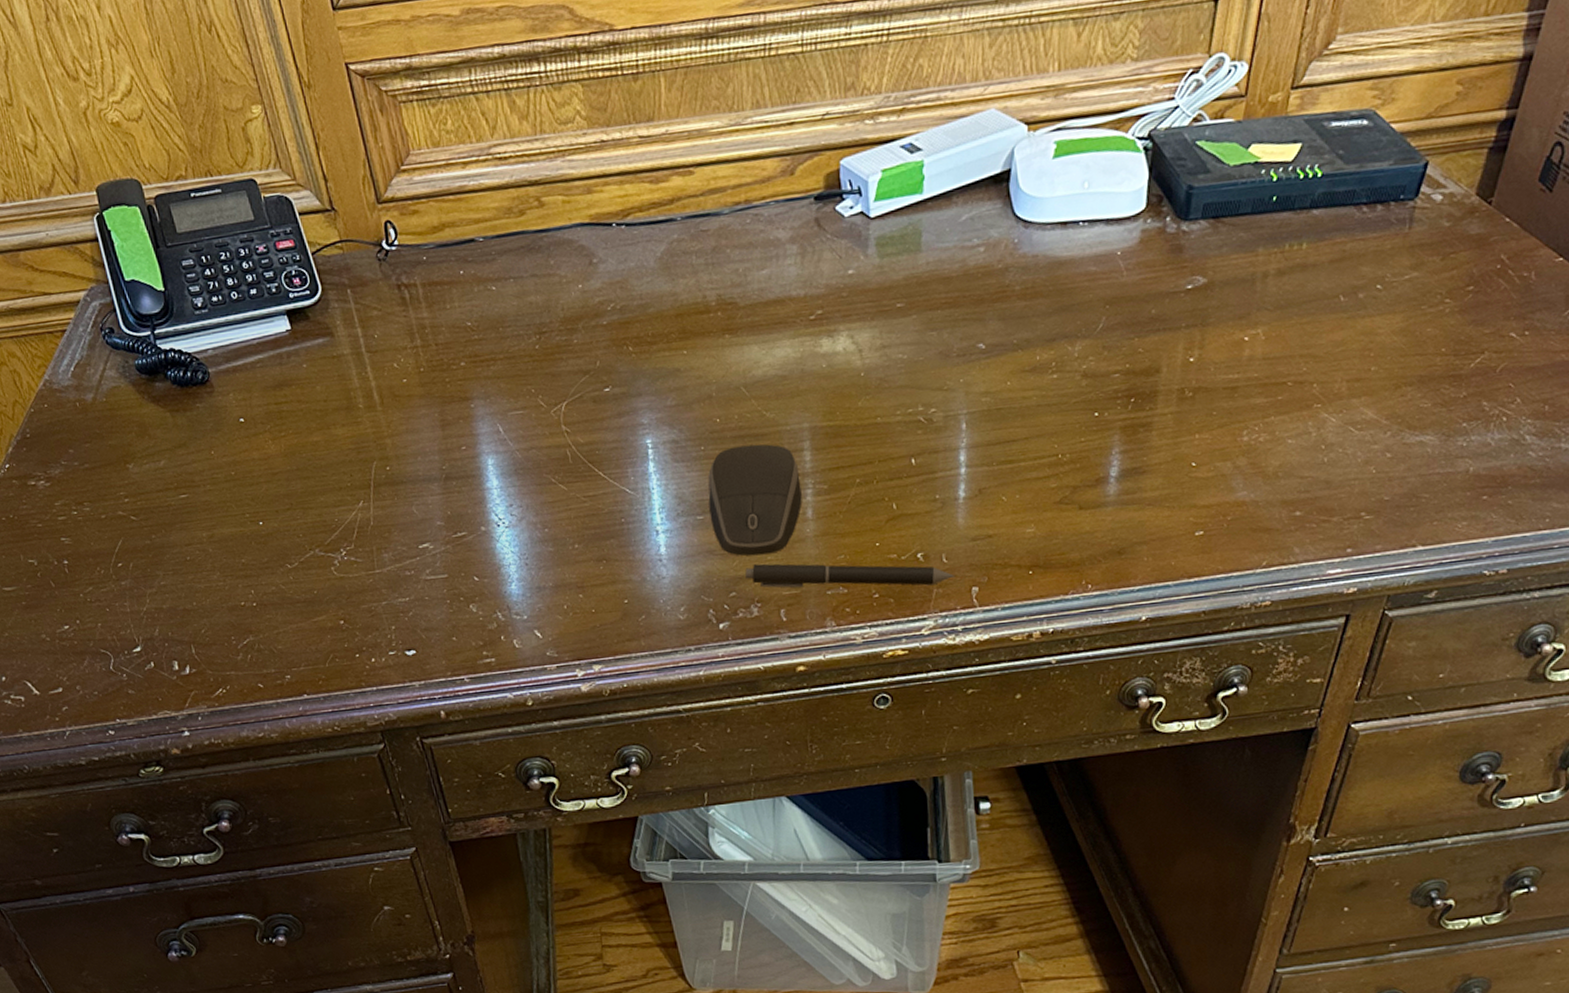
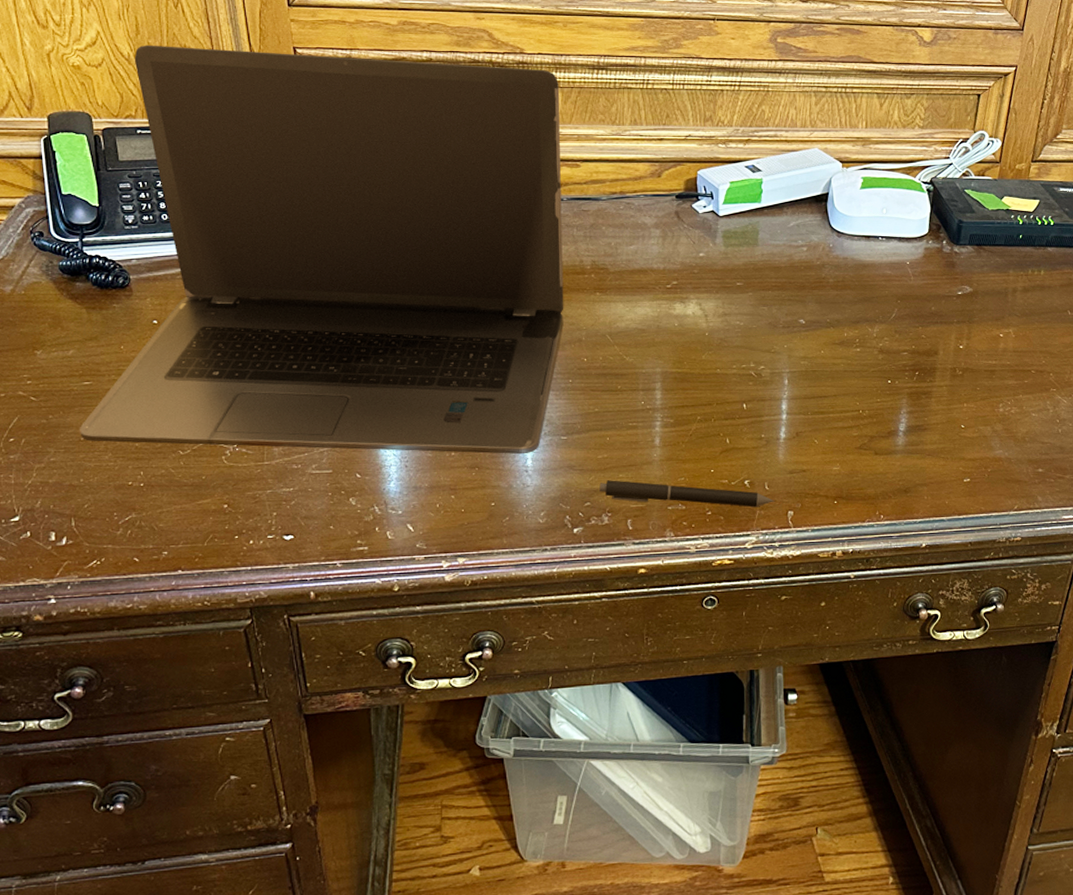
laptop computer: none [174,48,690,561] -> present [80,45,564,454]
computer mouse: present [707,444,802,556] -> none [572,382,652,473]

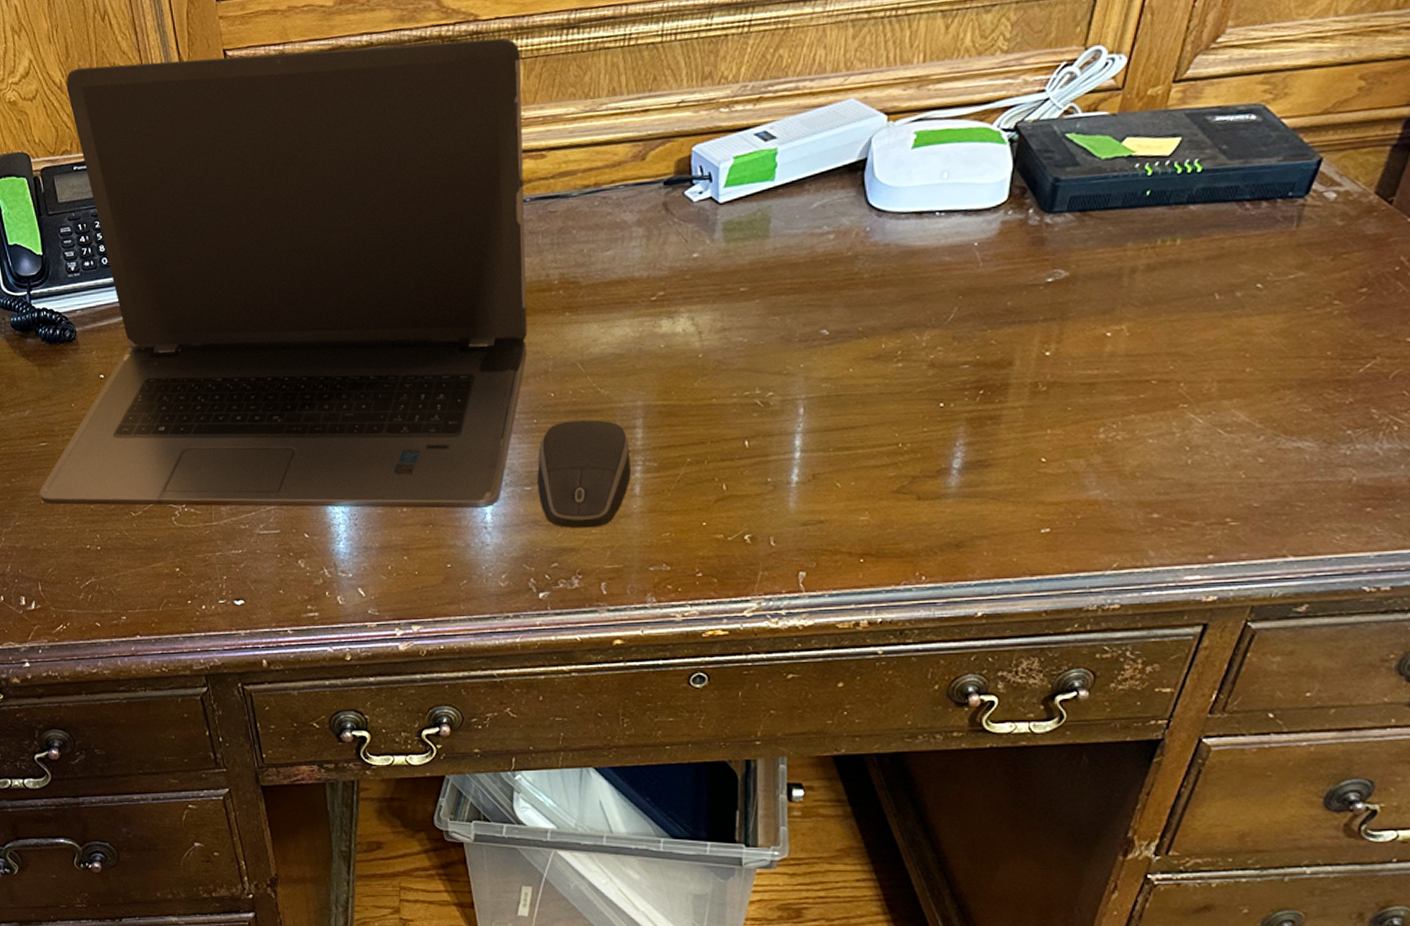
computer mouse: none [572,382,652,473] -> present [537,419,631,529]
pen: present [599,480,775,508] -> none [568,536,783,568]

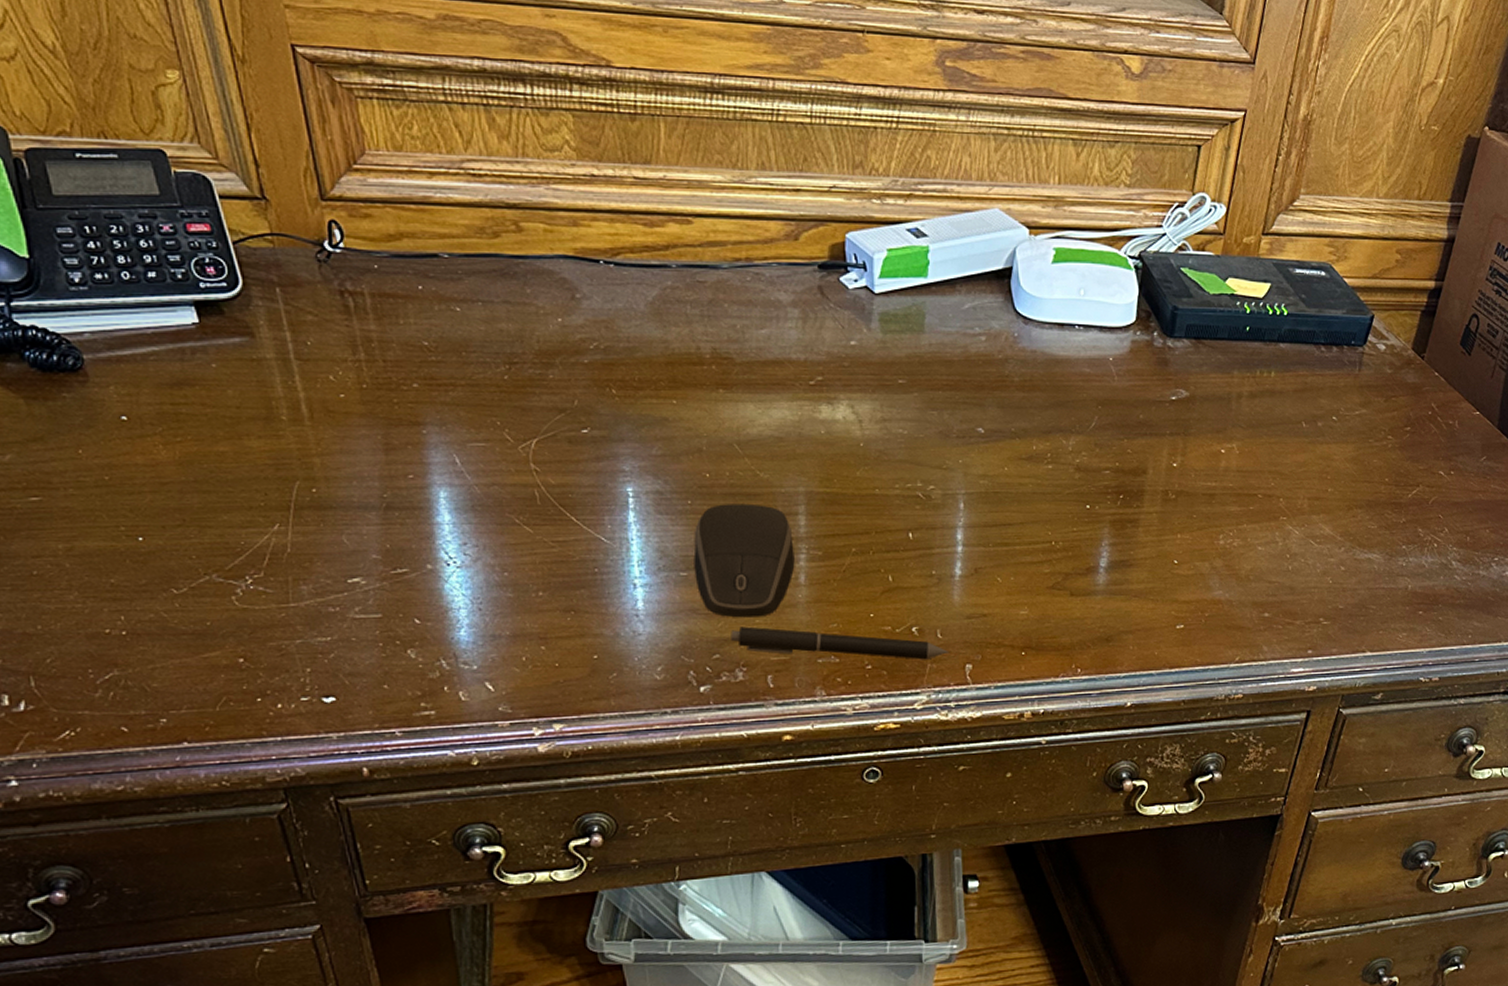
laptop computer: present [40,38,528,509] -> none [30,31,678,594]
pen: none [568,536,783,568] -> present [731,626,950,660]

